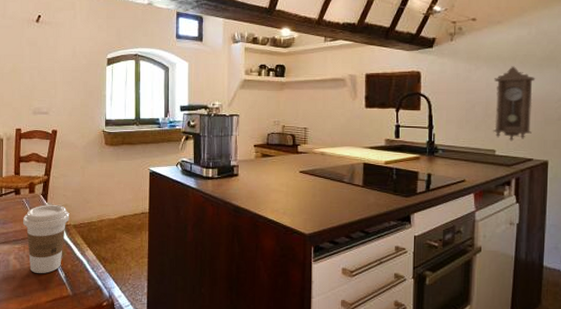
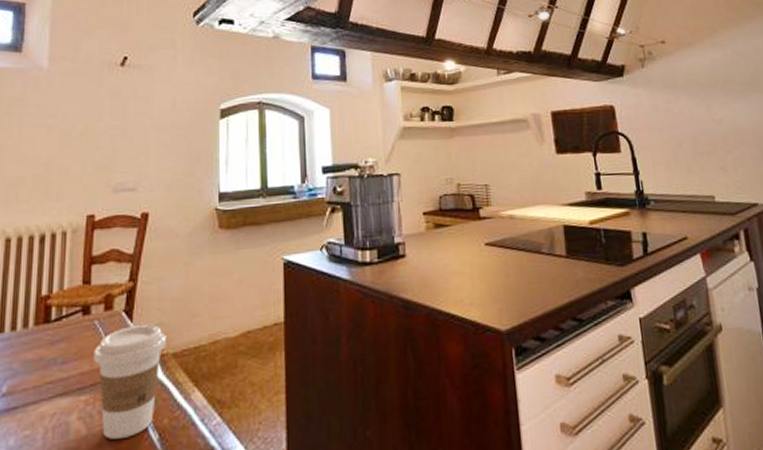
pendulum clock: present [493,66,536,142] -> none [696,93,750,184]

